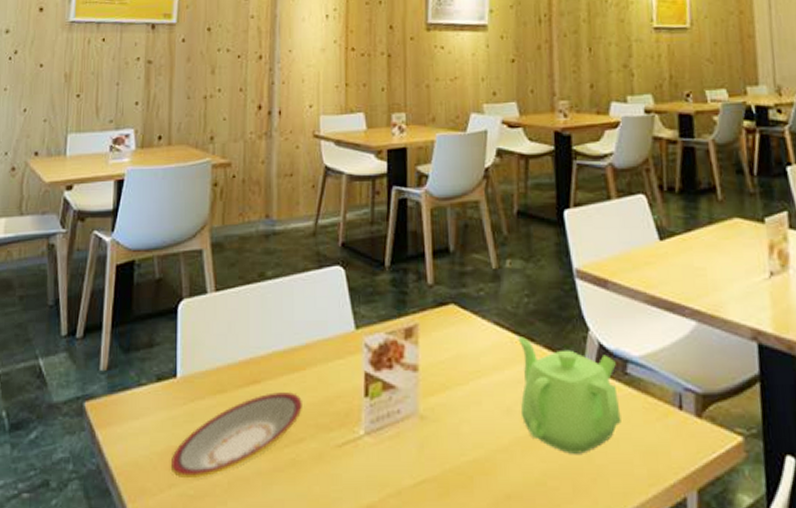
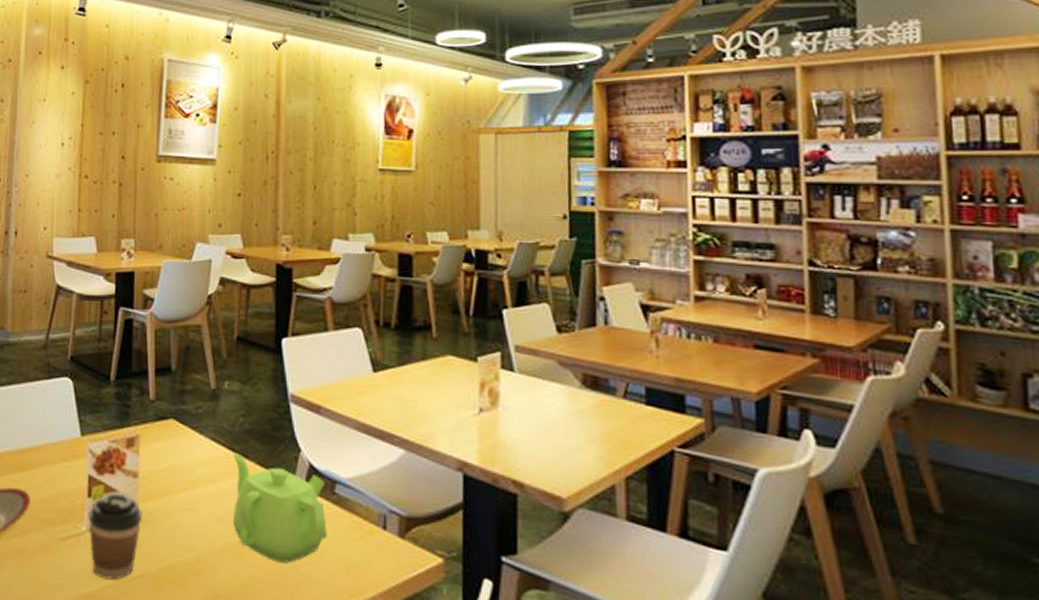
coffee cup: none [366,390,424,488] -> present [88,492,142,580]

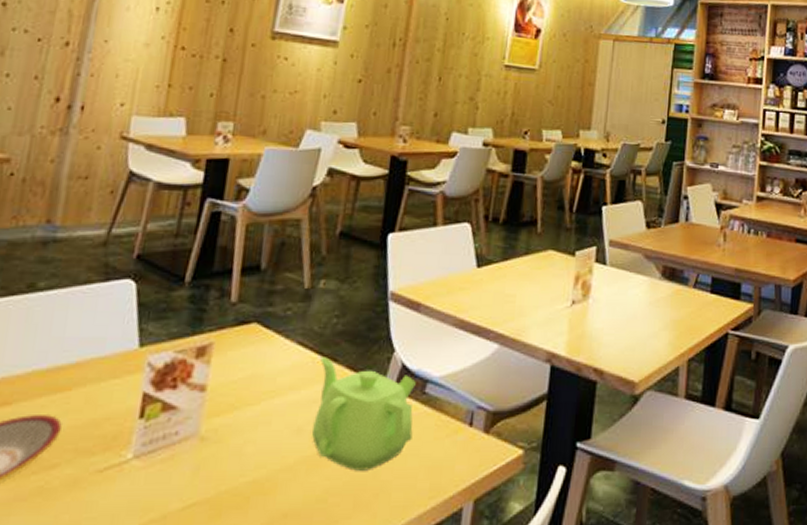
coffee cup: present [88,492,142,580] -> none [134,411,207,513]

